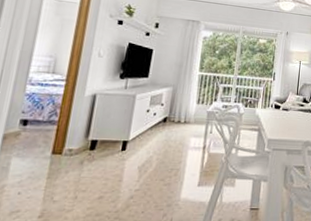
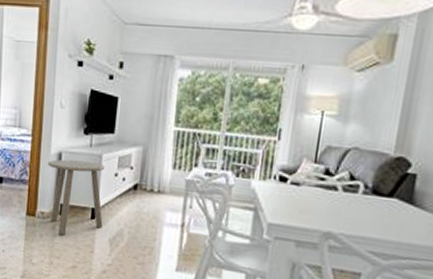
side table: none [78,100,138,169] -> present [47,159,105,236]

